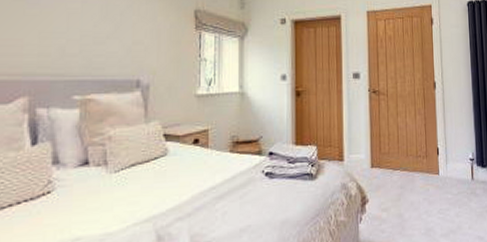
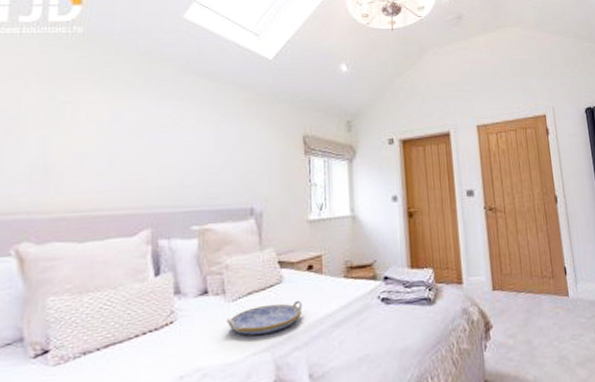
serving tray: none [107,173,187,206] -> present [226,300,303,335]

